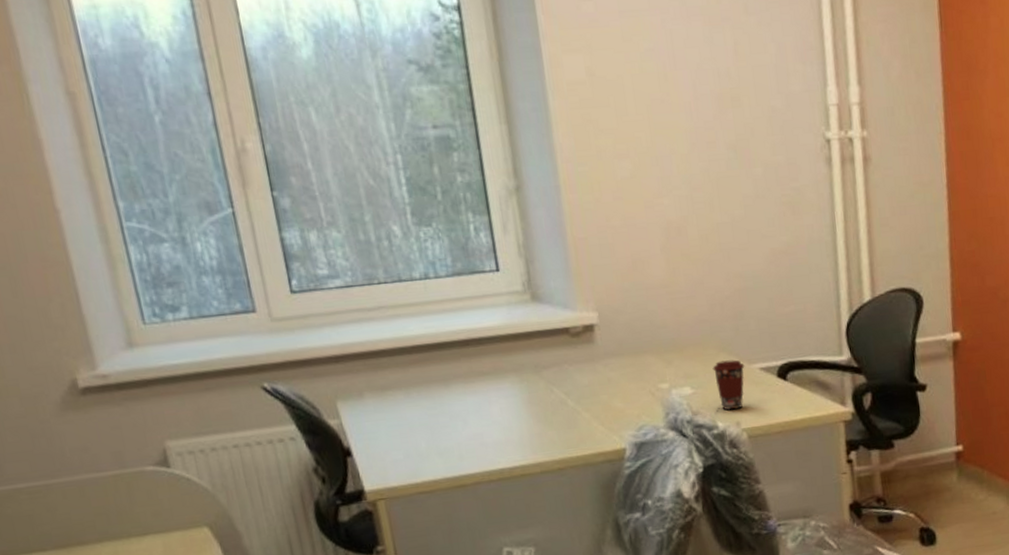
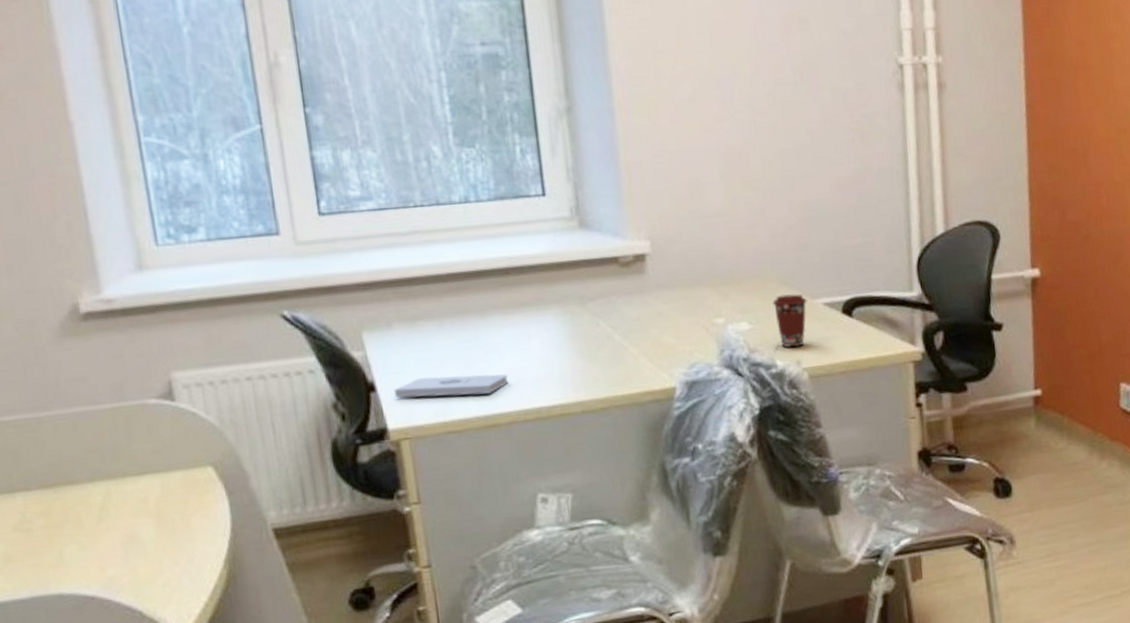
notepad: none [368,438,472,462] -> present [394,374,508,398]

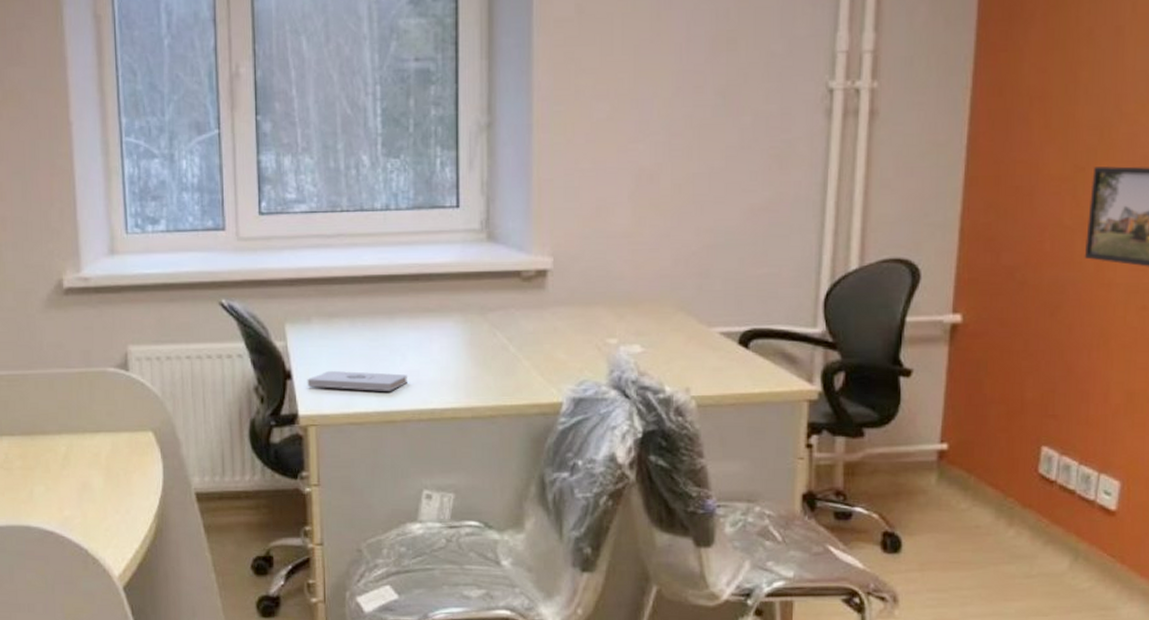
coffee cup: present [772,294,807,348] -> none [667,320,703,375]

